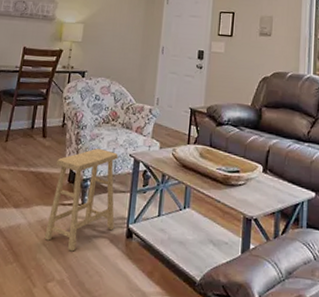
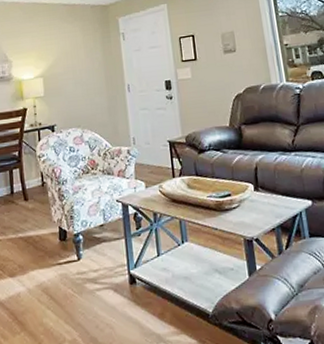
footstool: present [44,148,118,252] -> none [43,199,116,310]

